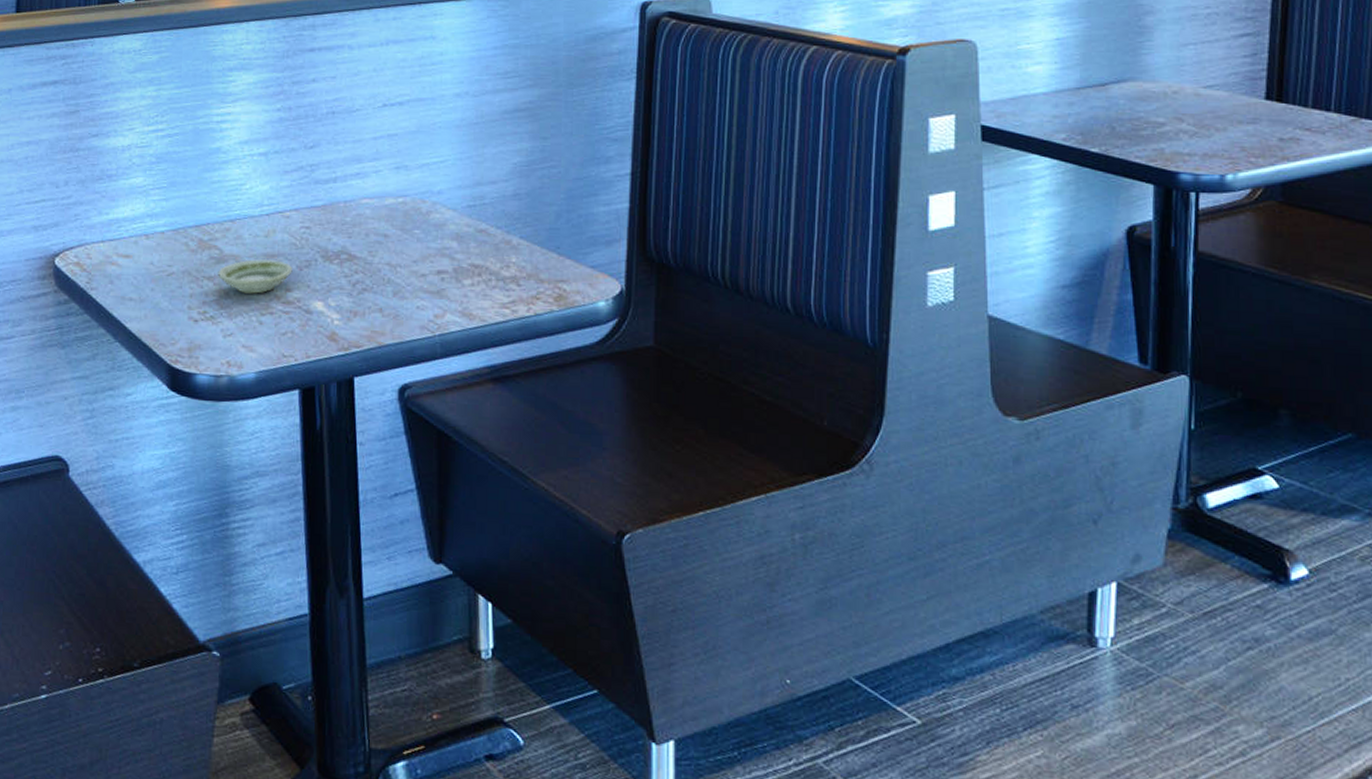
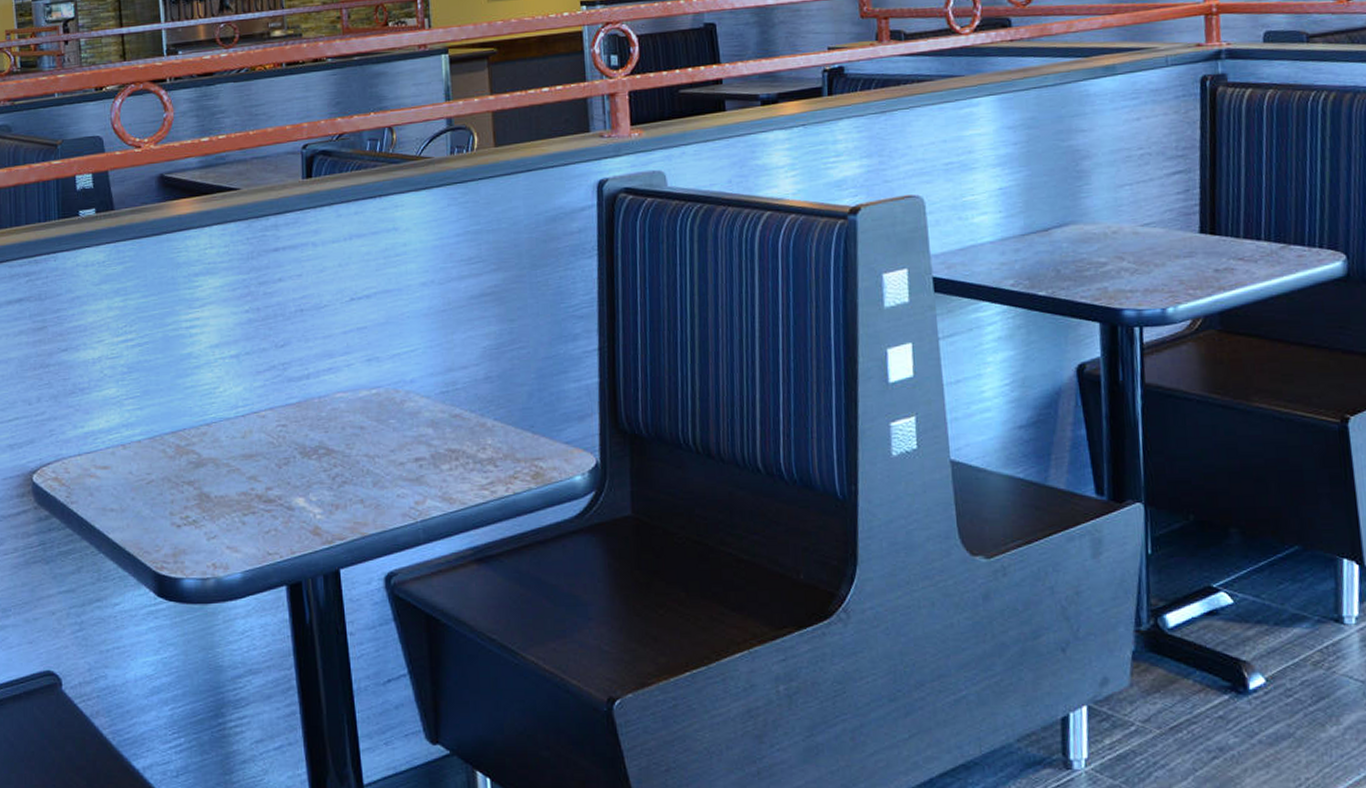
saucer: present [218,258,293,294] -> none [197,459,272,495]

